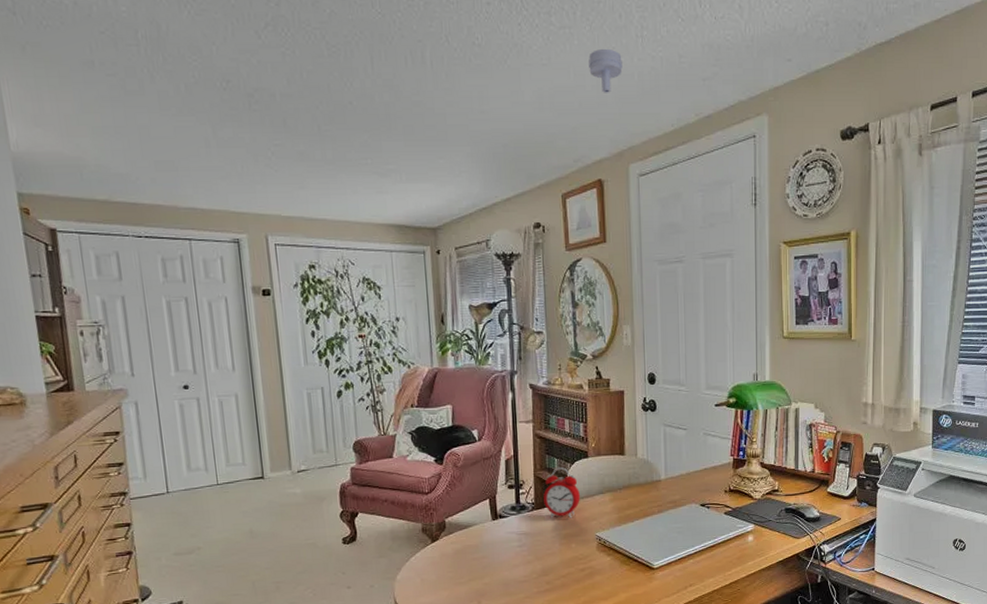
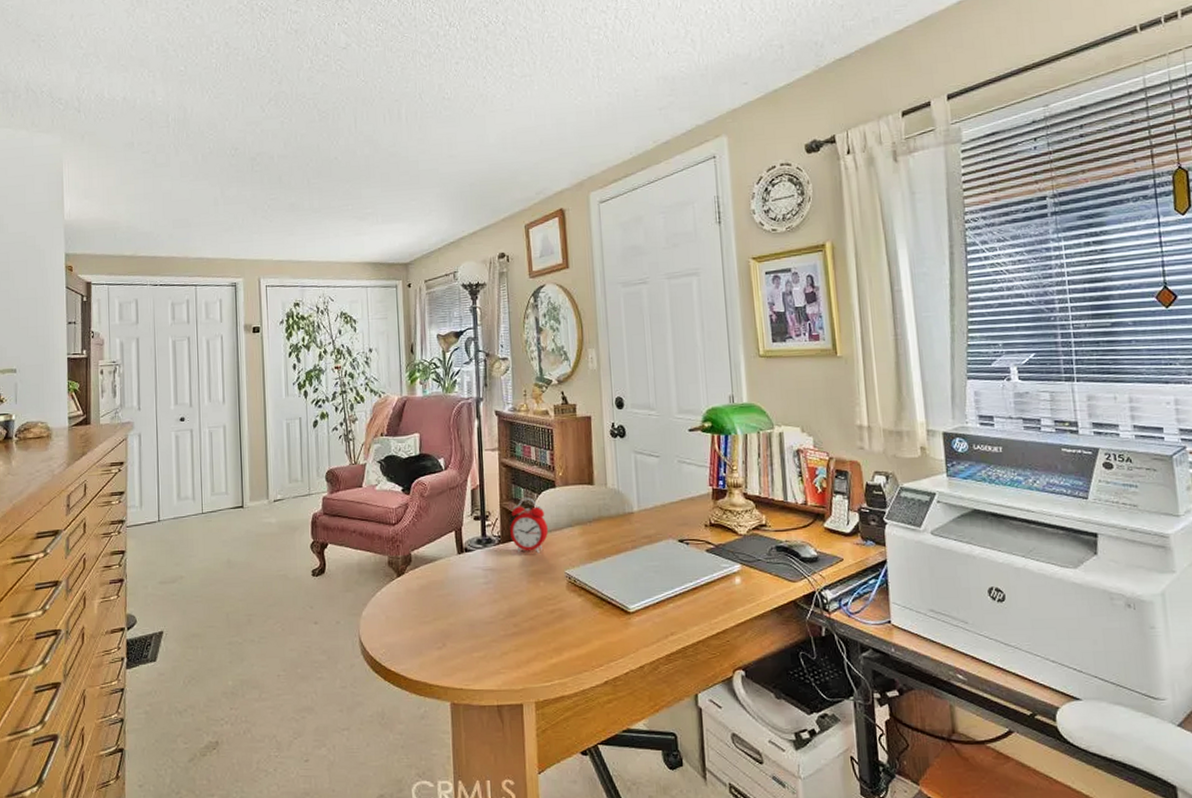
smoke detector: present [589,48,623,93] -> none [548,90,581,130]

